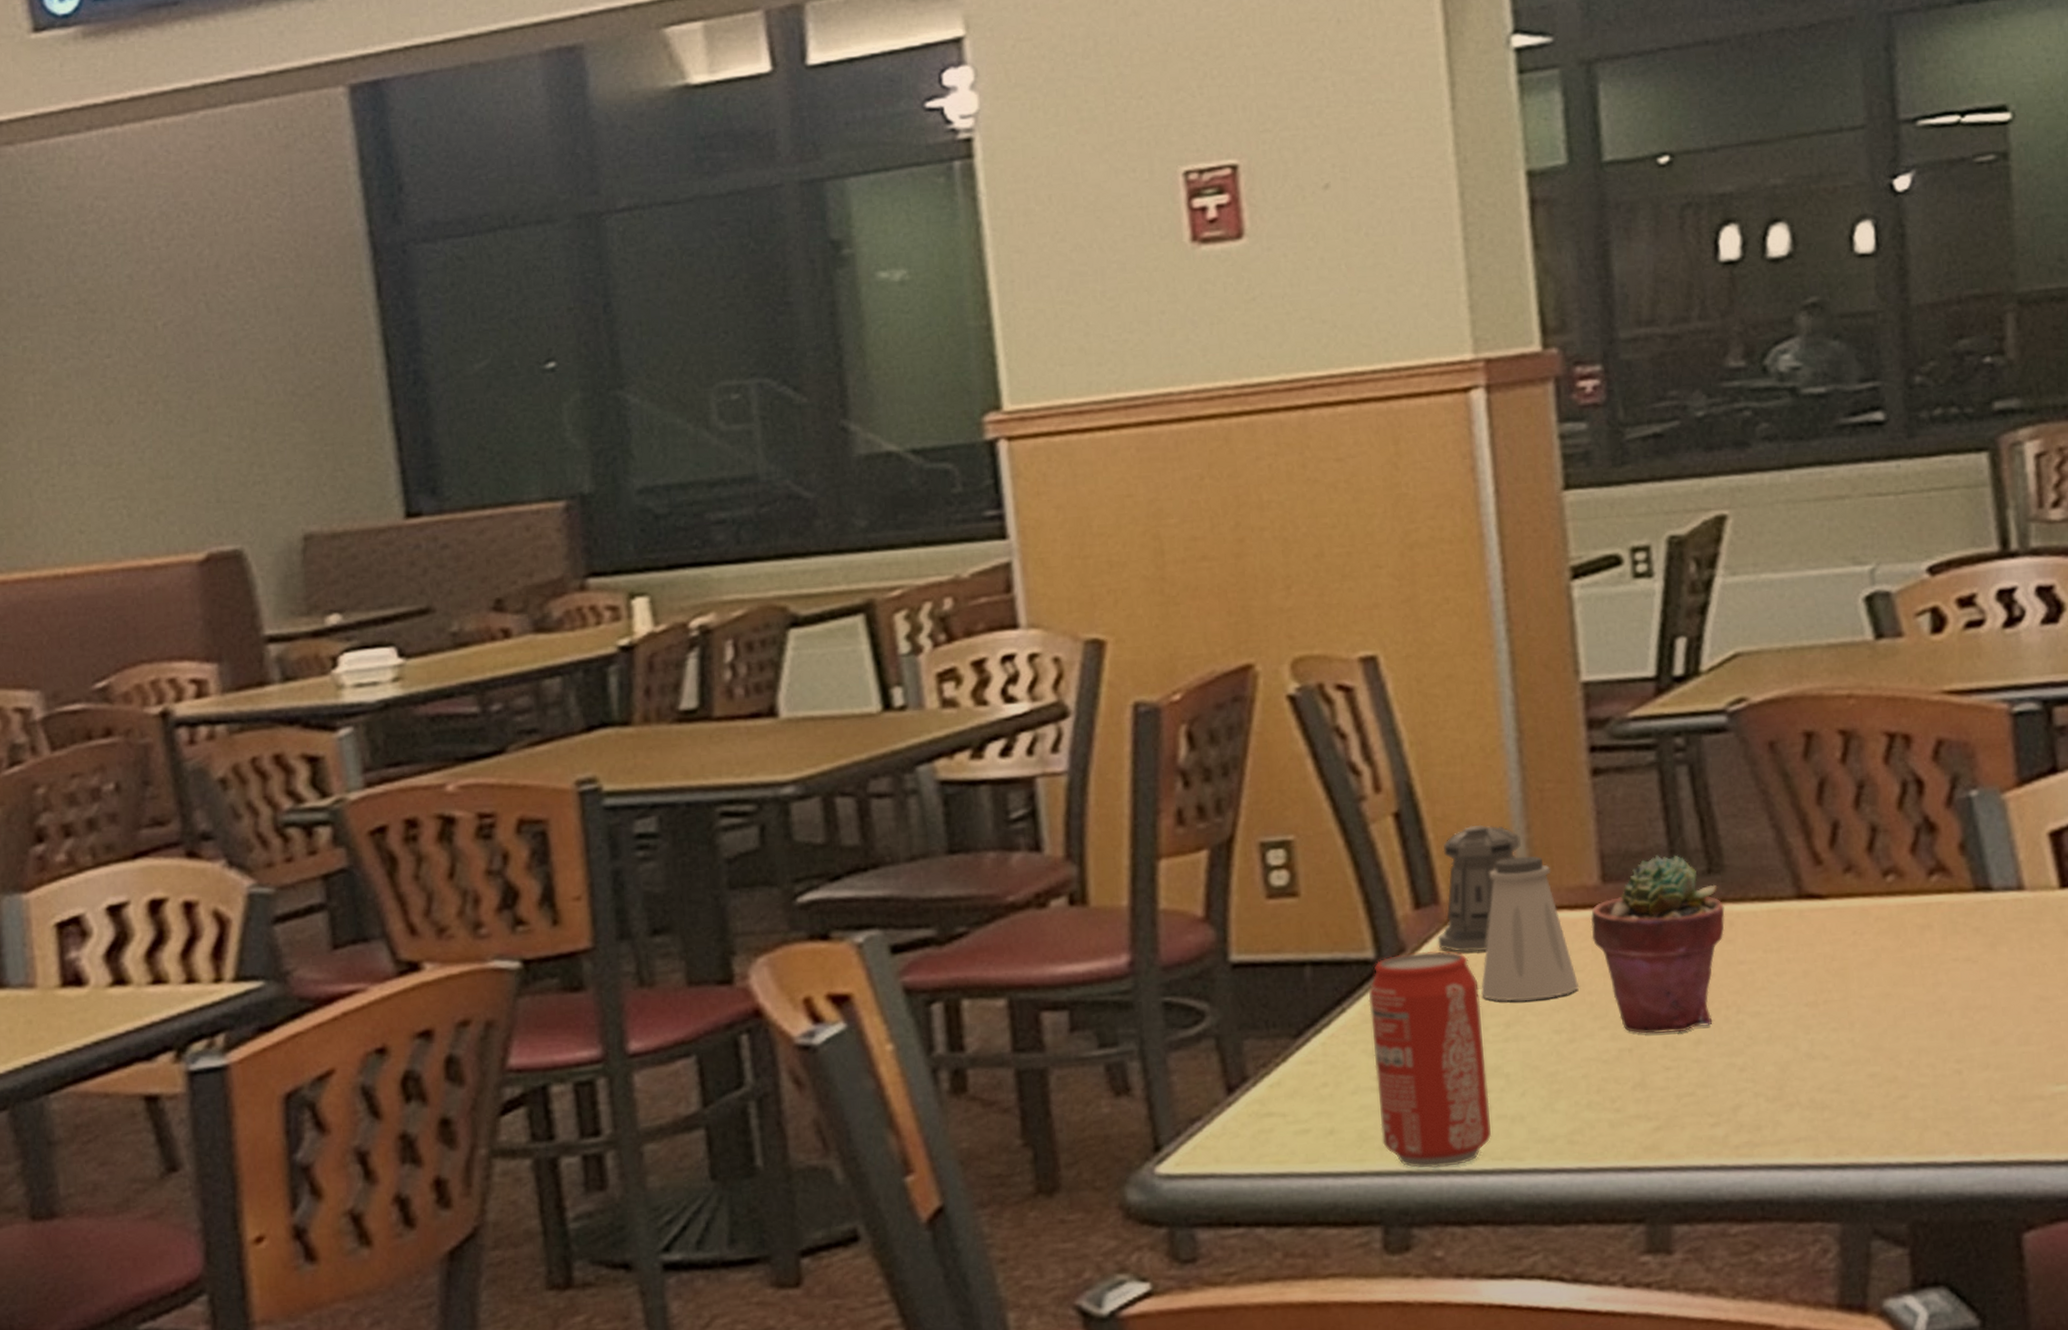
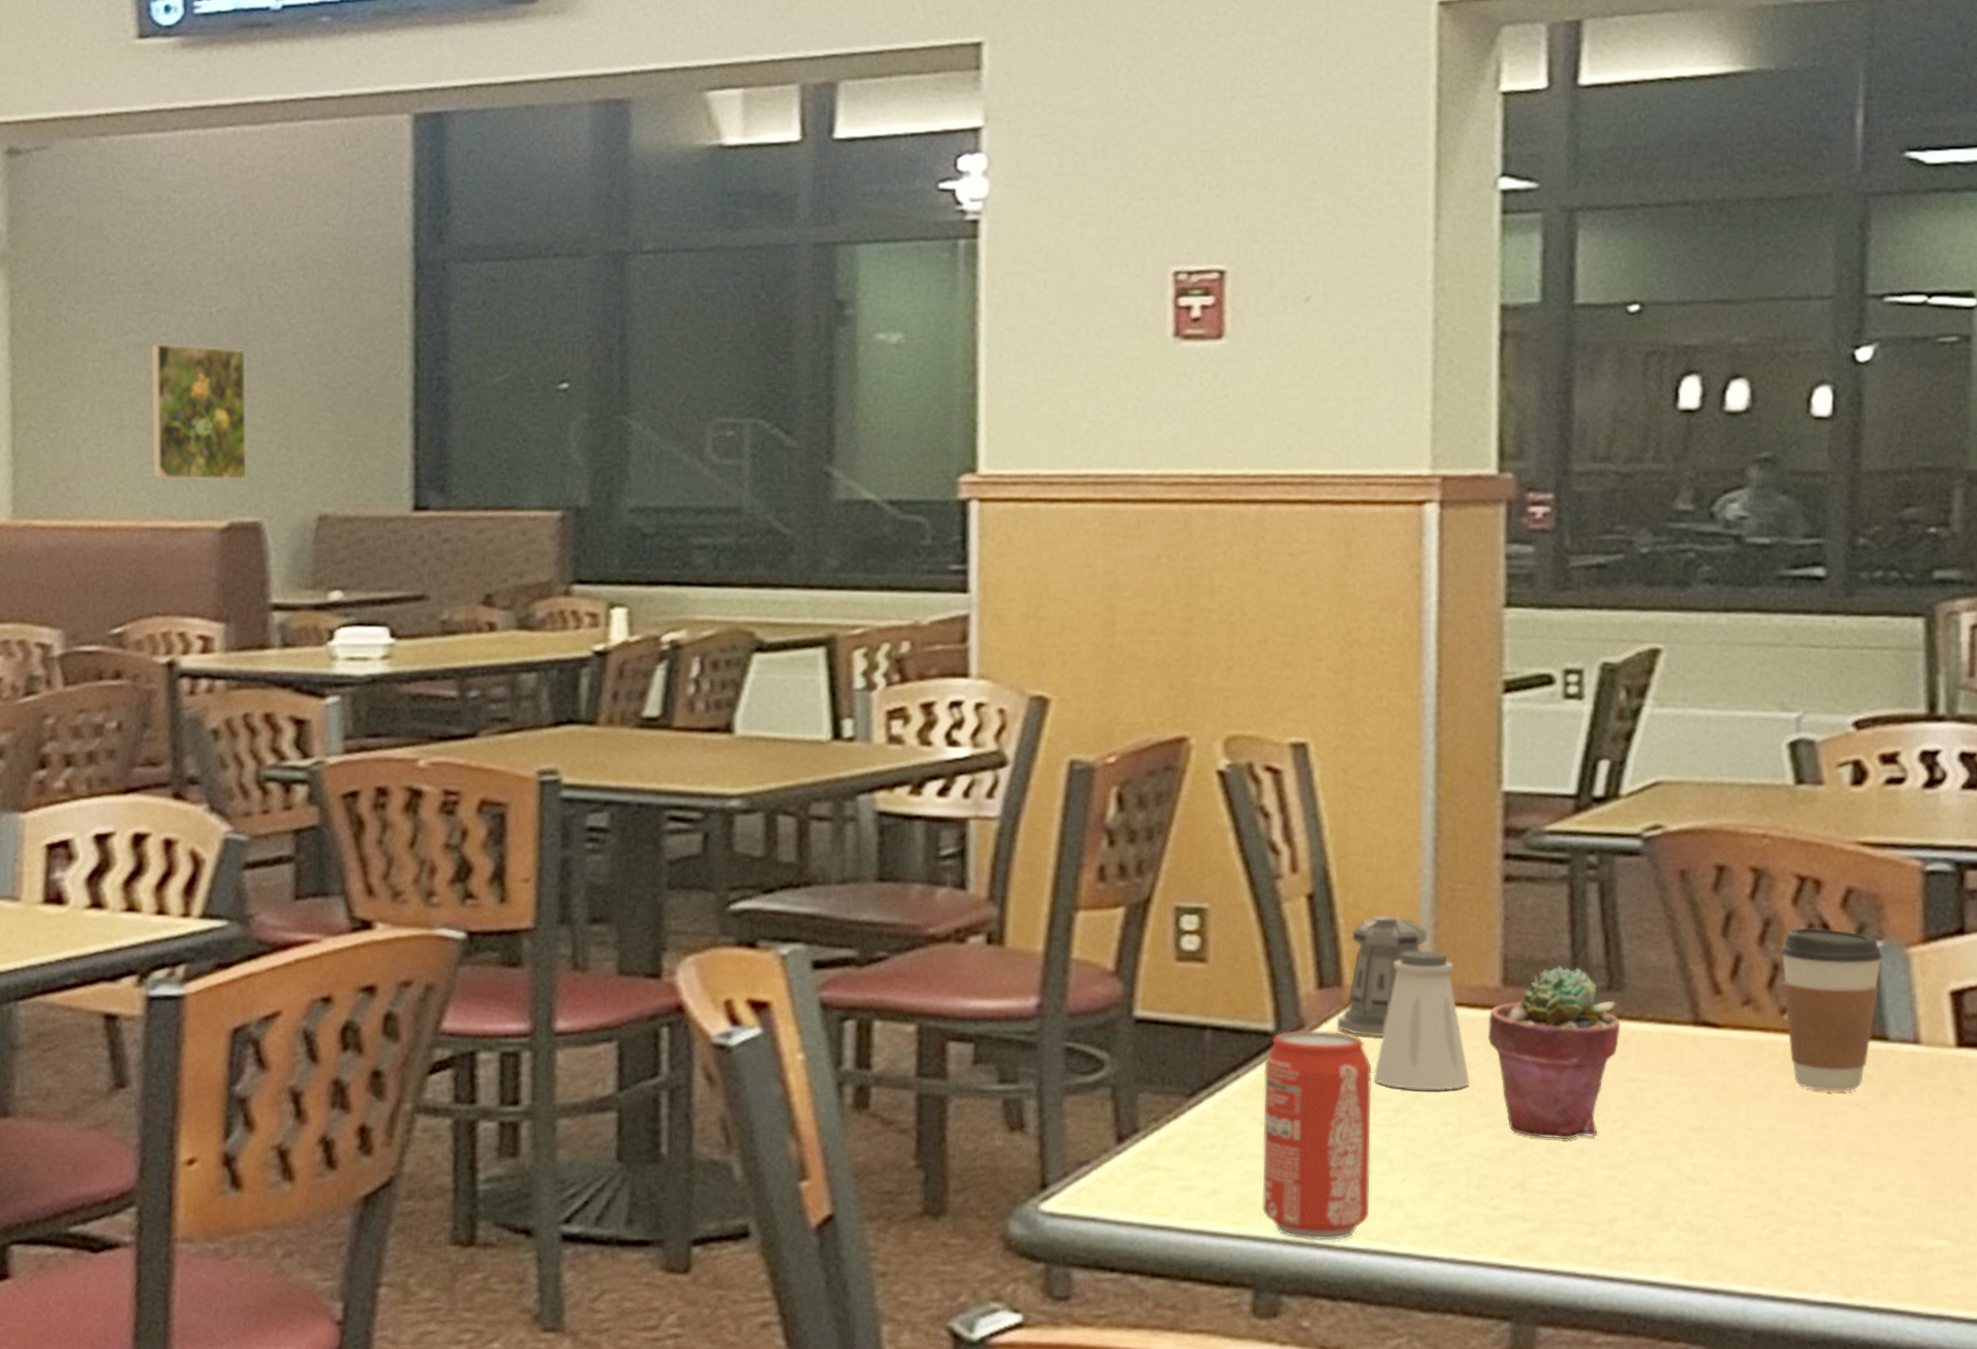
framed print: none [95,363,220,515] -> present [150,343,248,481]
coffee cup: none [1877,783,1980,950] -> present [1781,927,1883,1092]

